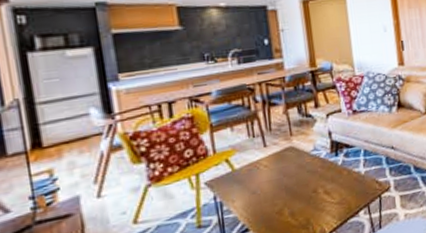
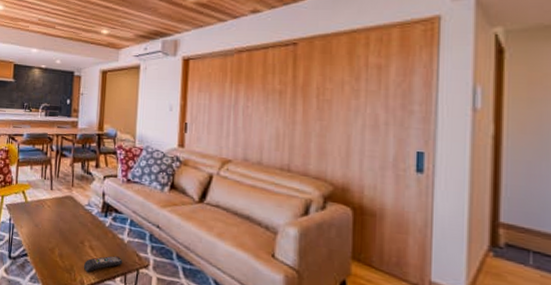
remote control: none [321,190,364,219] -> present [83,256,123,272]

